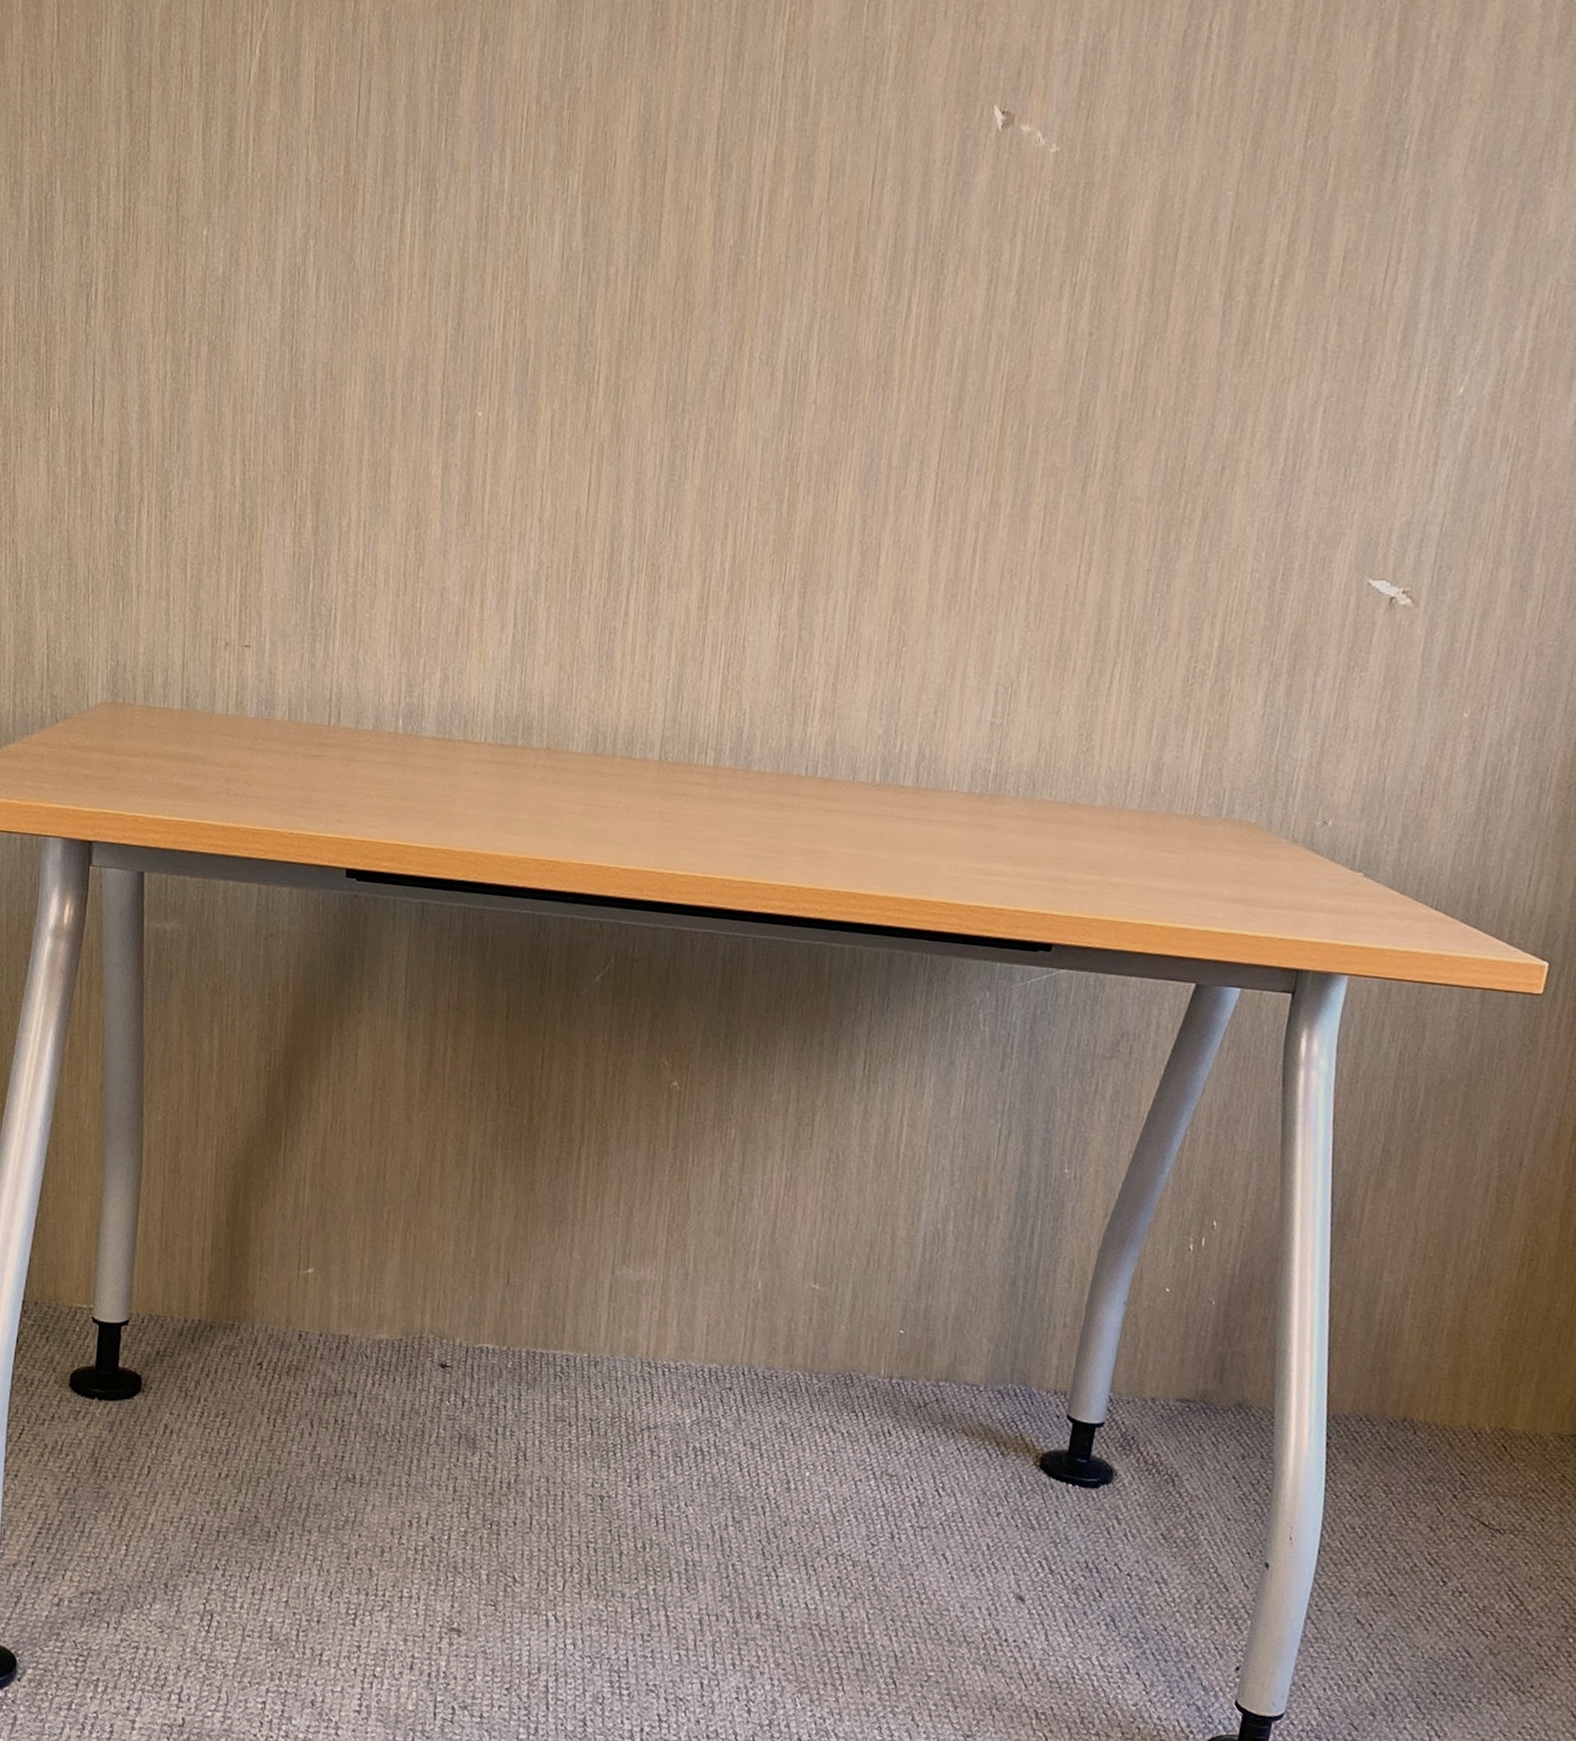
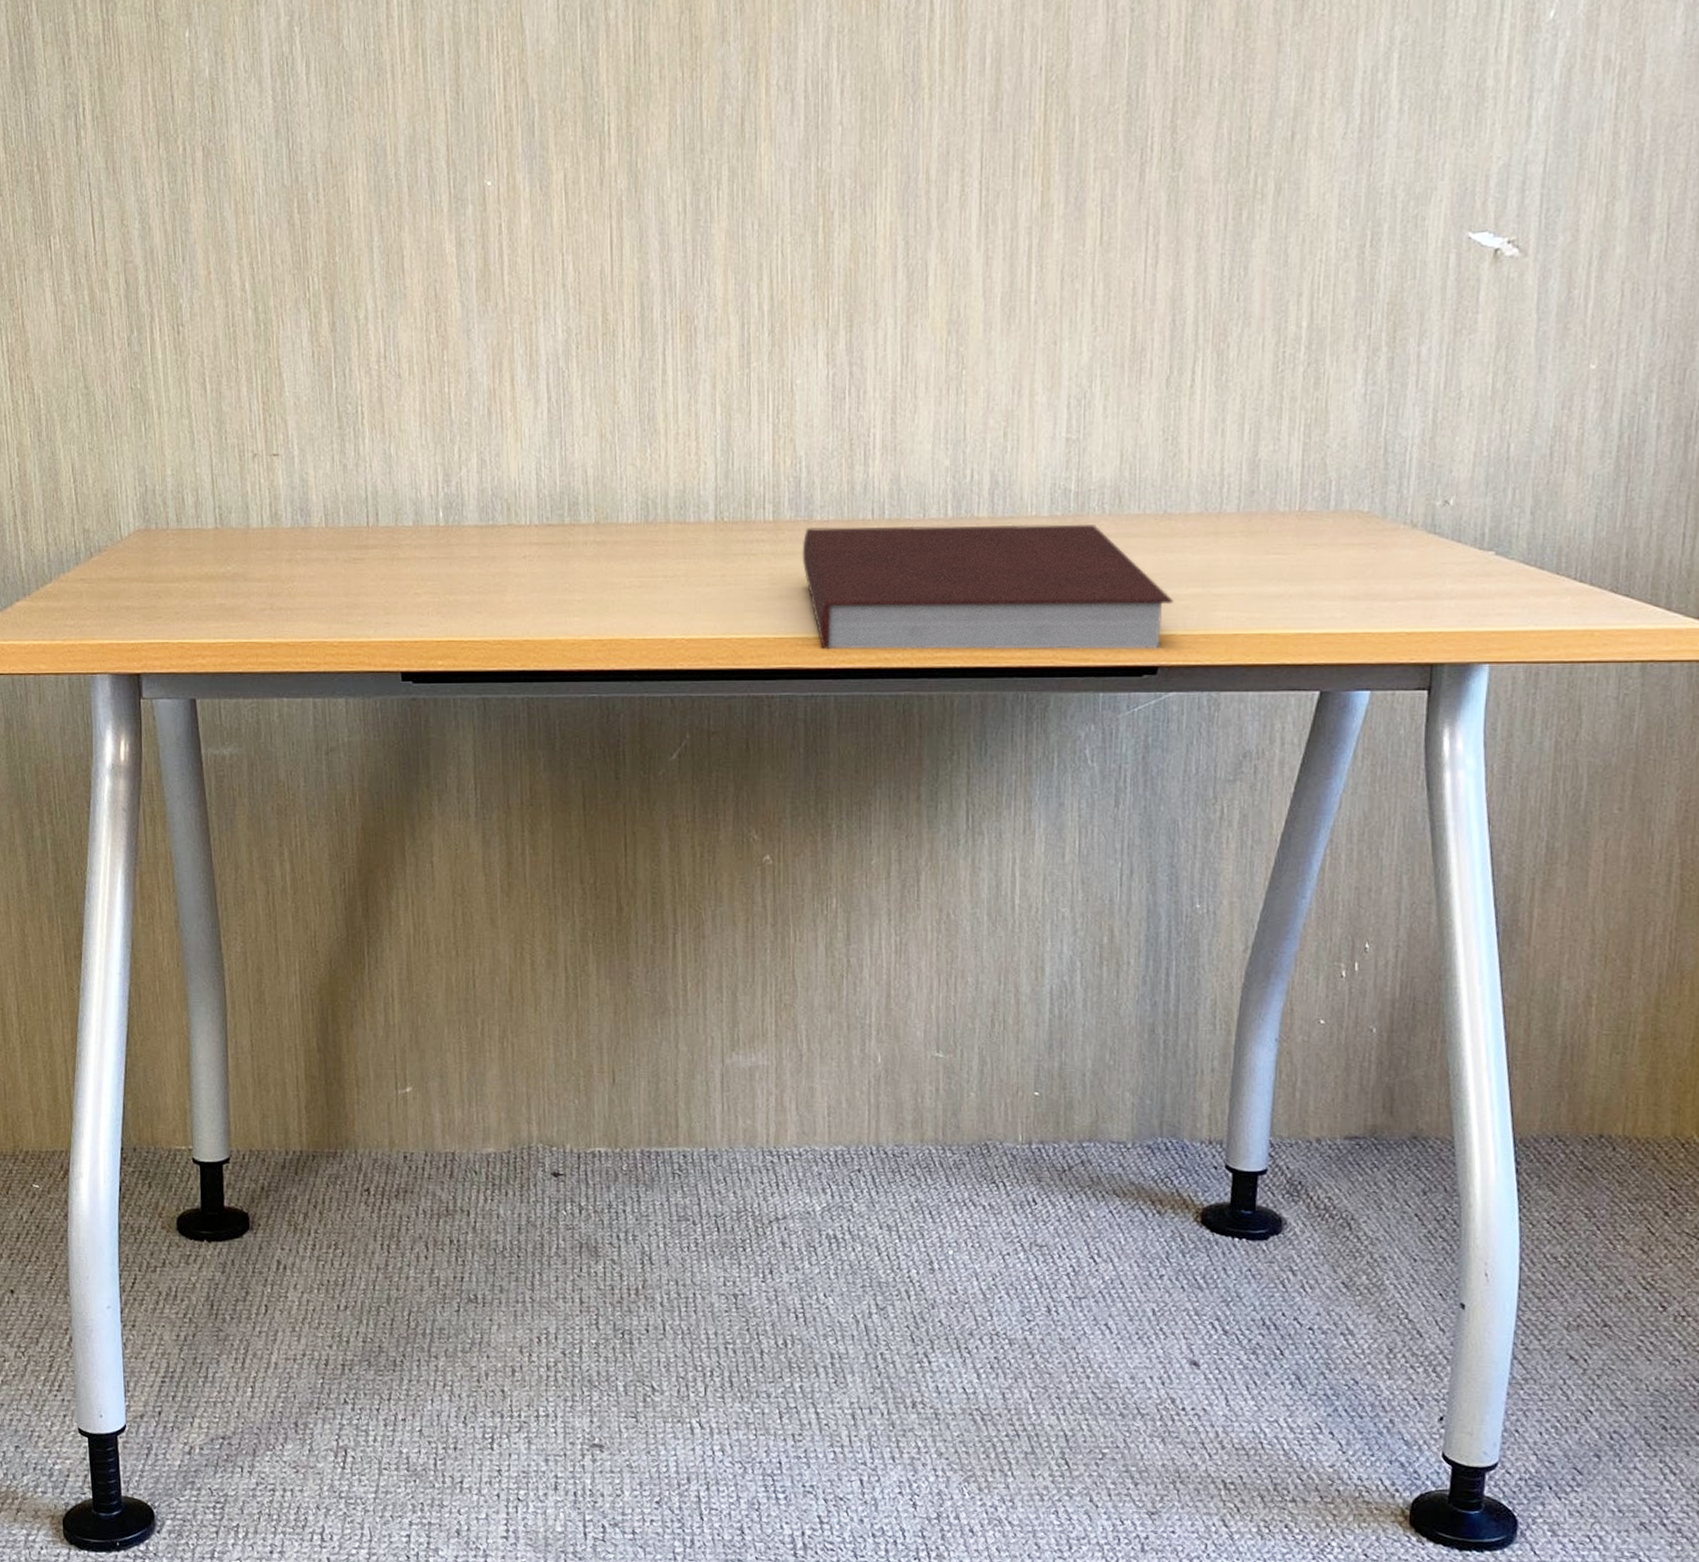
notebook: none [736,776,1073,928] -> present [802,524,1173,650]

